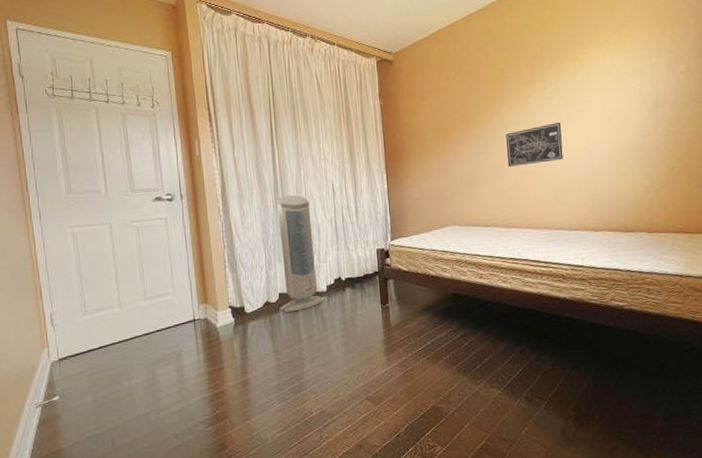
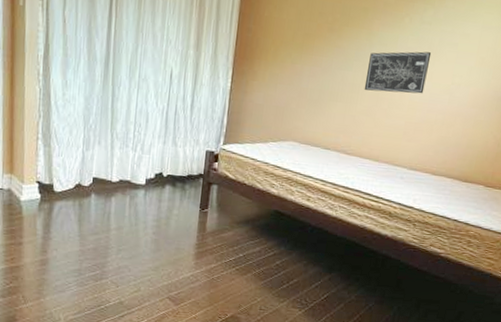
air purifier: present [277,195,325,313] -> none [91,72,142,200]

